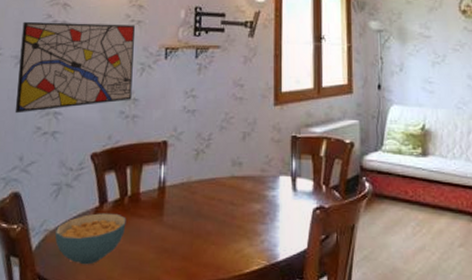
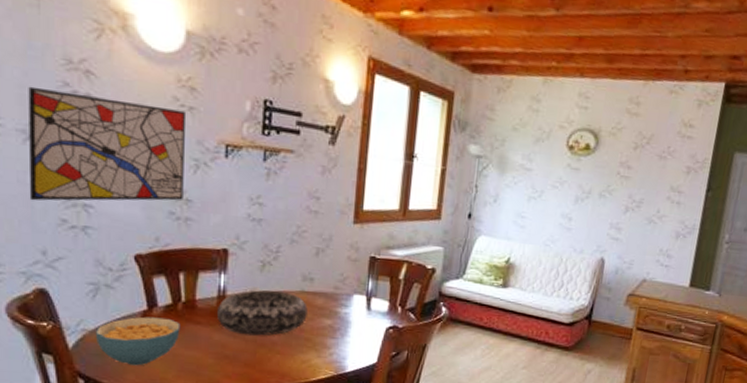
decorative bowl: none [157,177,238,226] -> present [216,290,308,336]

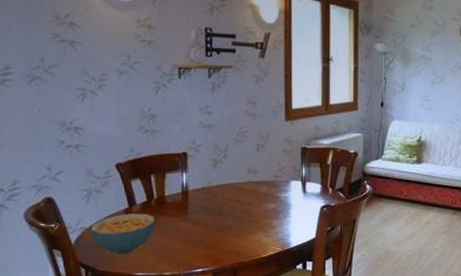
wall art: present [28,86,185,201] -> none [30,40,149,129]
decorative bowl: present [216,290,308,336] -> none [182,183,254,222]

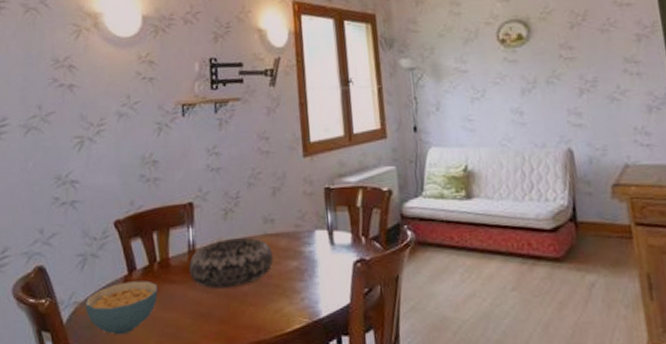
decorative bowl: none [182,183,254,222] -> present [188,237,273,289]

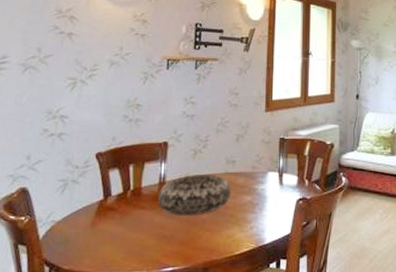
cereal bowl: present [85,280,158,335] -> none [61,205,129,251]

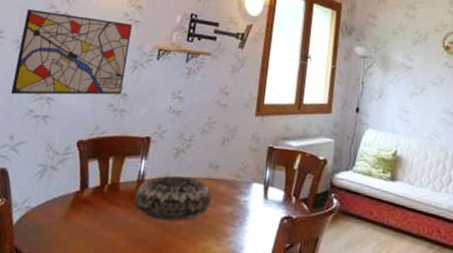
wall art: none [22,32,139,117] -> present [10,8,132,95]

